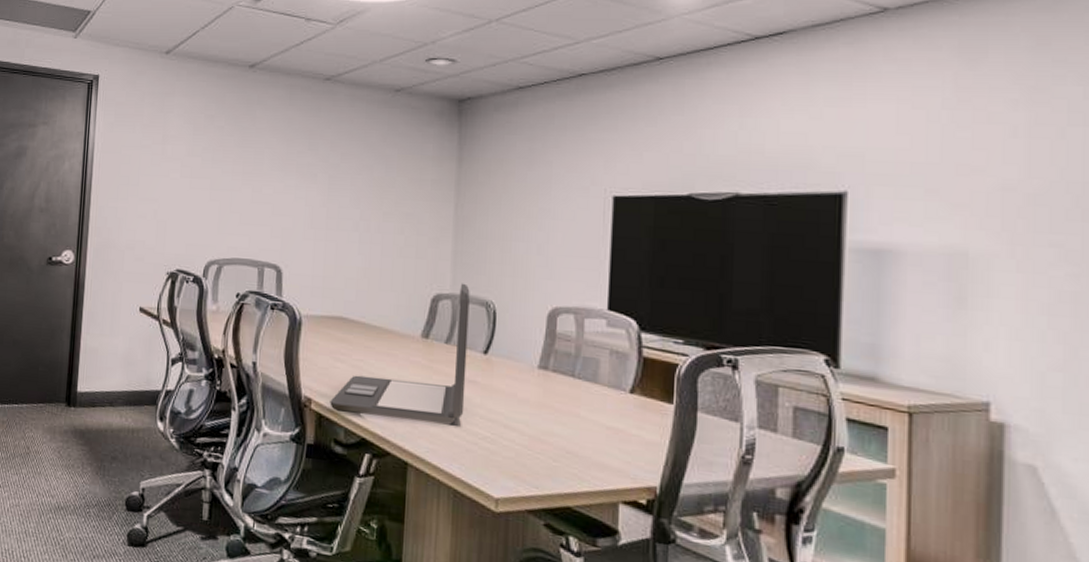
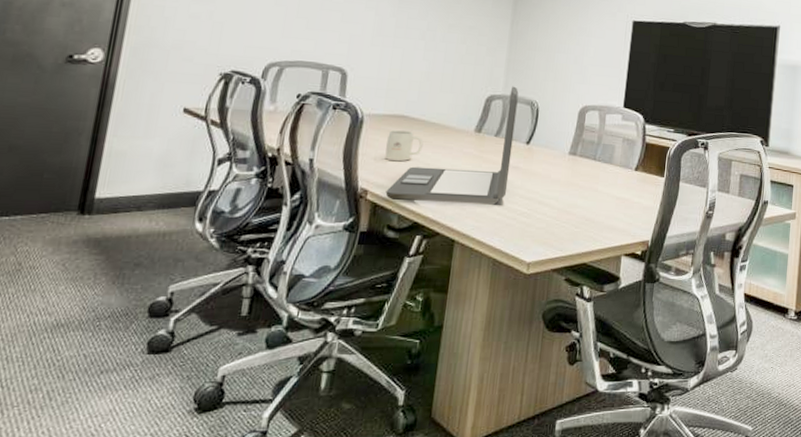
mug: none [326,333,365,369] -> present [385,130,423,162]

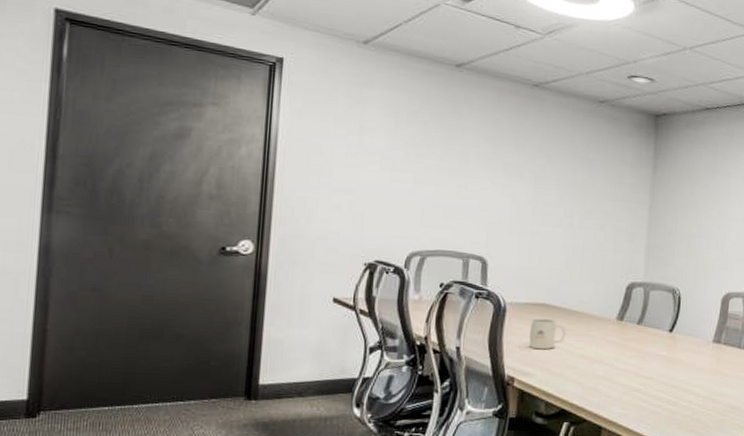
laptop: present [385,86,519,205] -> none [532,273,660,393]

